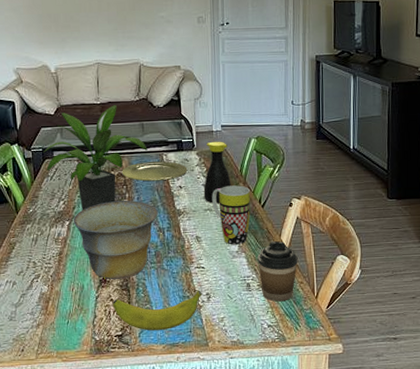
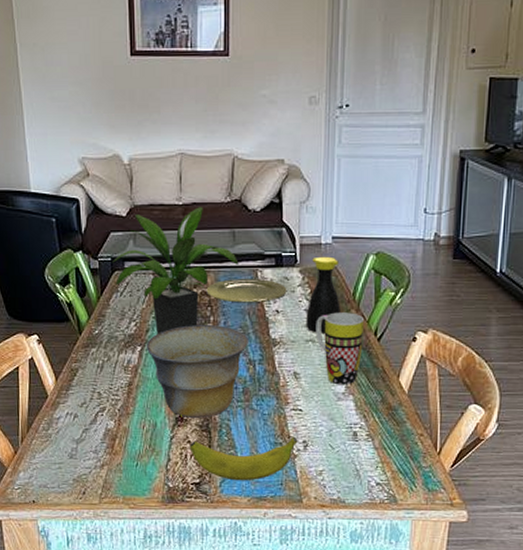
coffee cup: present [257,241,298,302] -> none [368,383,419,456]

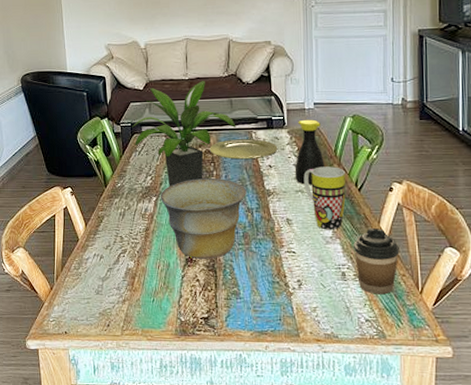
banana: present [189,436,298,481] -> none [198,276,293,317]
coffee cup: none [368,383,419,456] -> present [354,228,399,295]

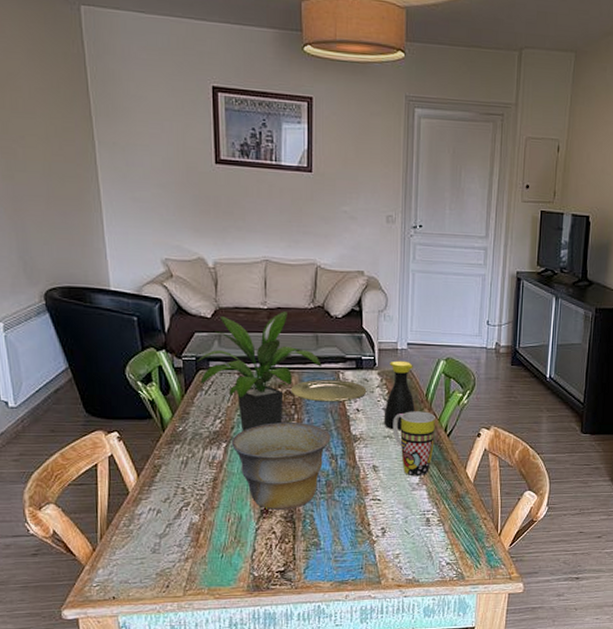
coffee cup: present [354,228,399,295] -> none [439,474,483,538]

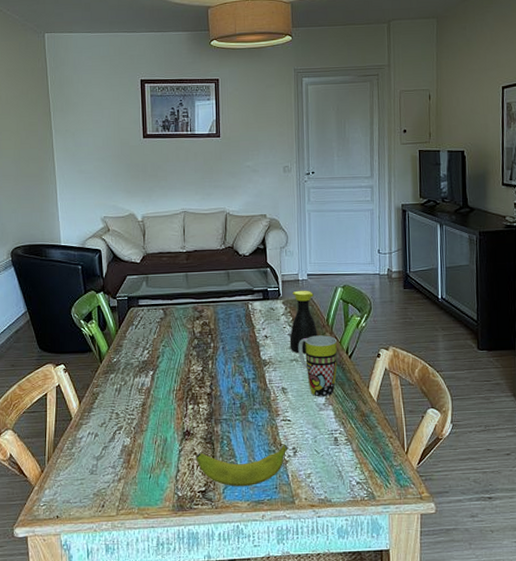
potted plant: present [197,312,322,431] -> none [128,253,233,360]
bowl: present [231,422,331,510] -> none [157,350,243,432]
banana: none [274,524,377,567] -> present [195,444,288,487]
plate: present [290,379,367,402] -> none [207,309,273,331]

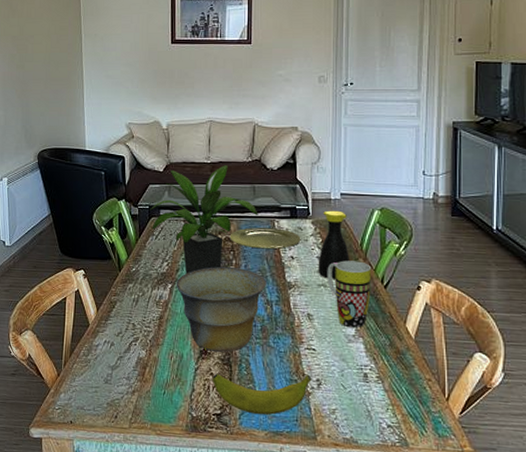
potted plant: none [128,253,233,360] -> present [150,165,258,274]
bowl: none [157,350,243,432] -> present [176,267,266,352]
plate: none [207,309,273,331] -> present [229,227,301,249]

